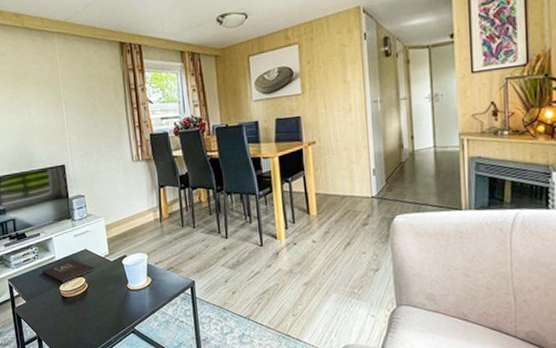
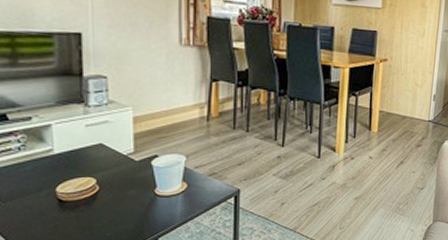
book: present [41,260,96,282] -> none [29,155,113,182]

